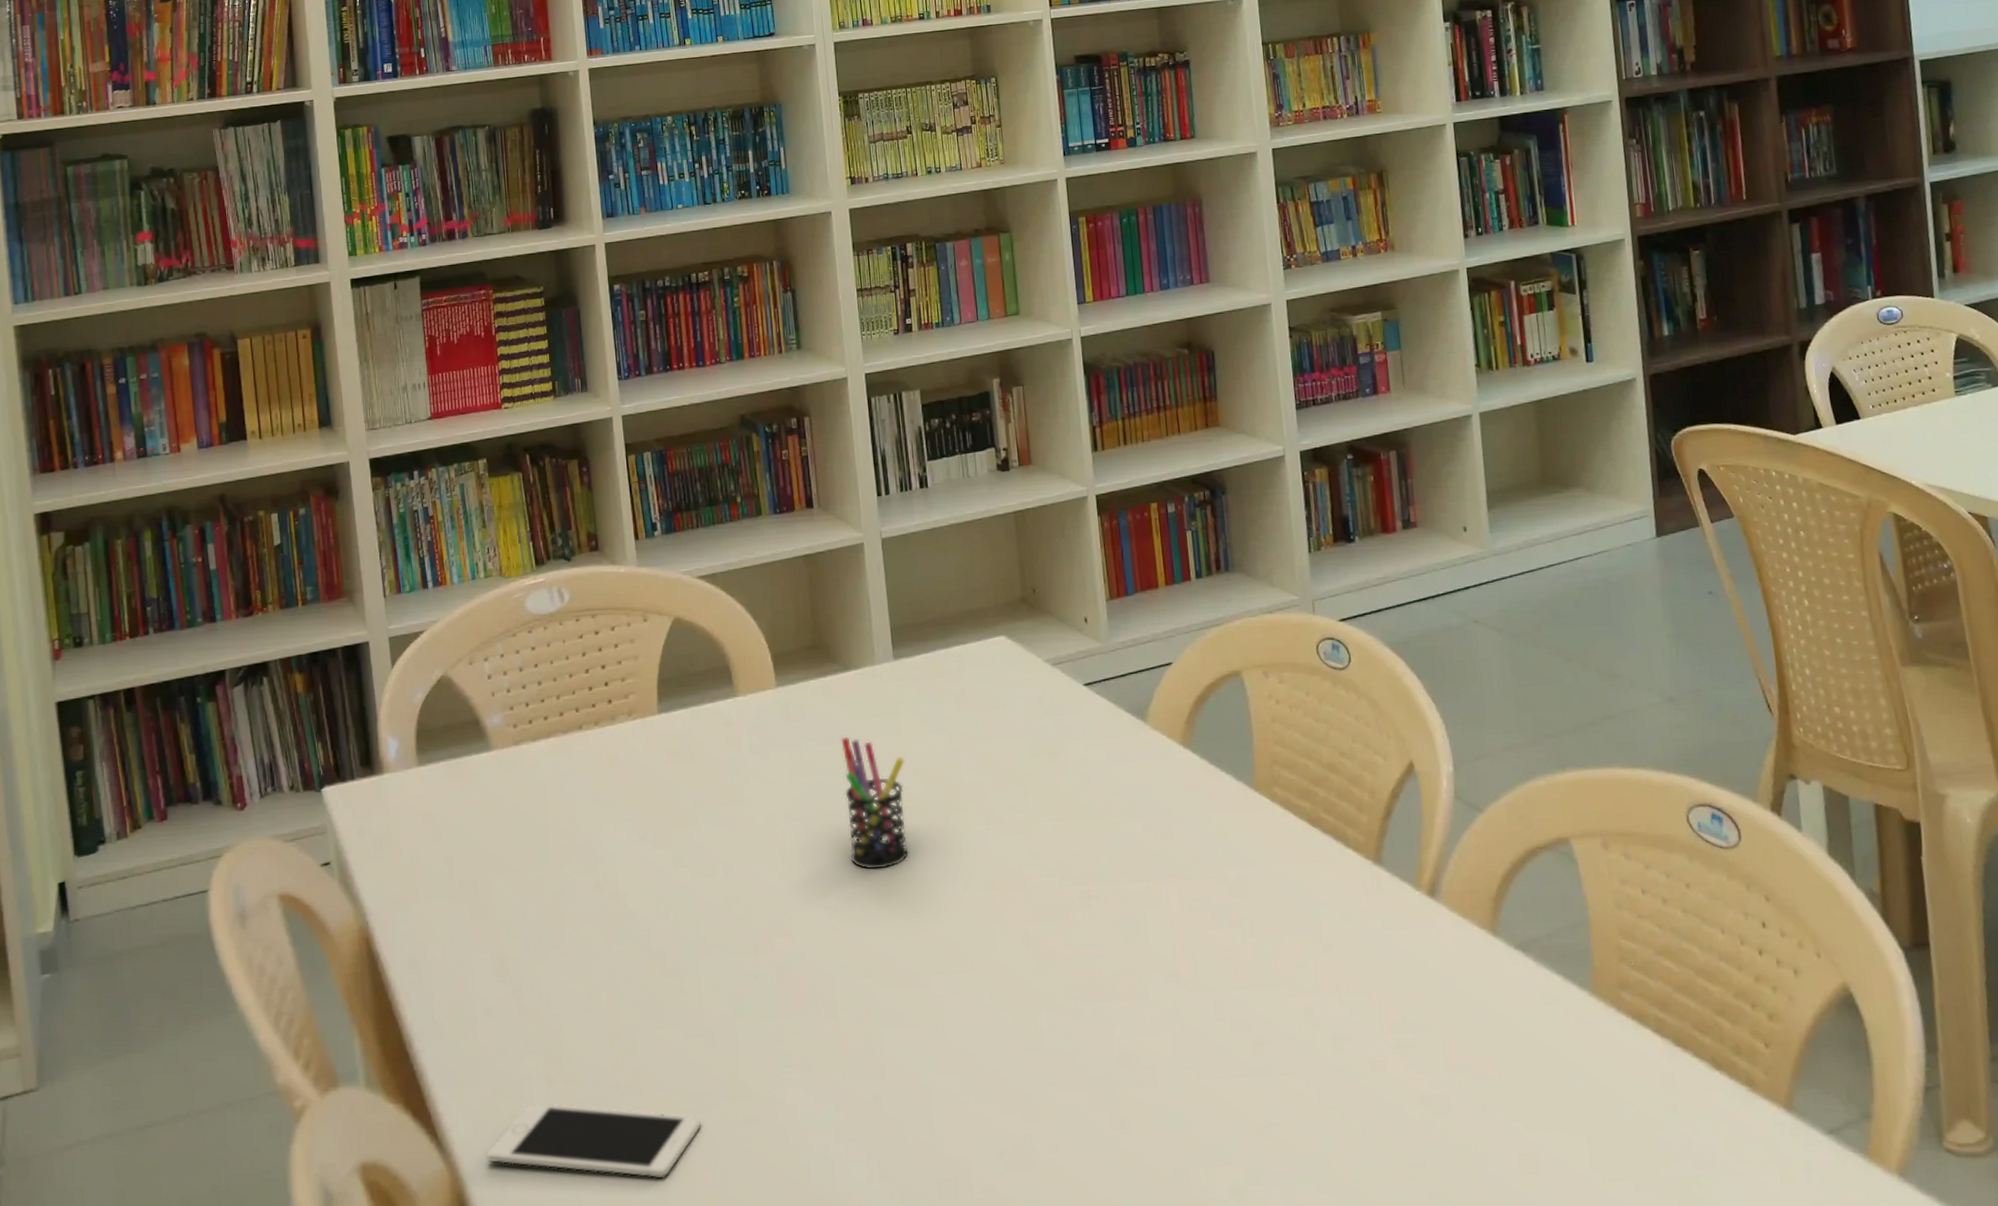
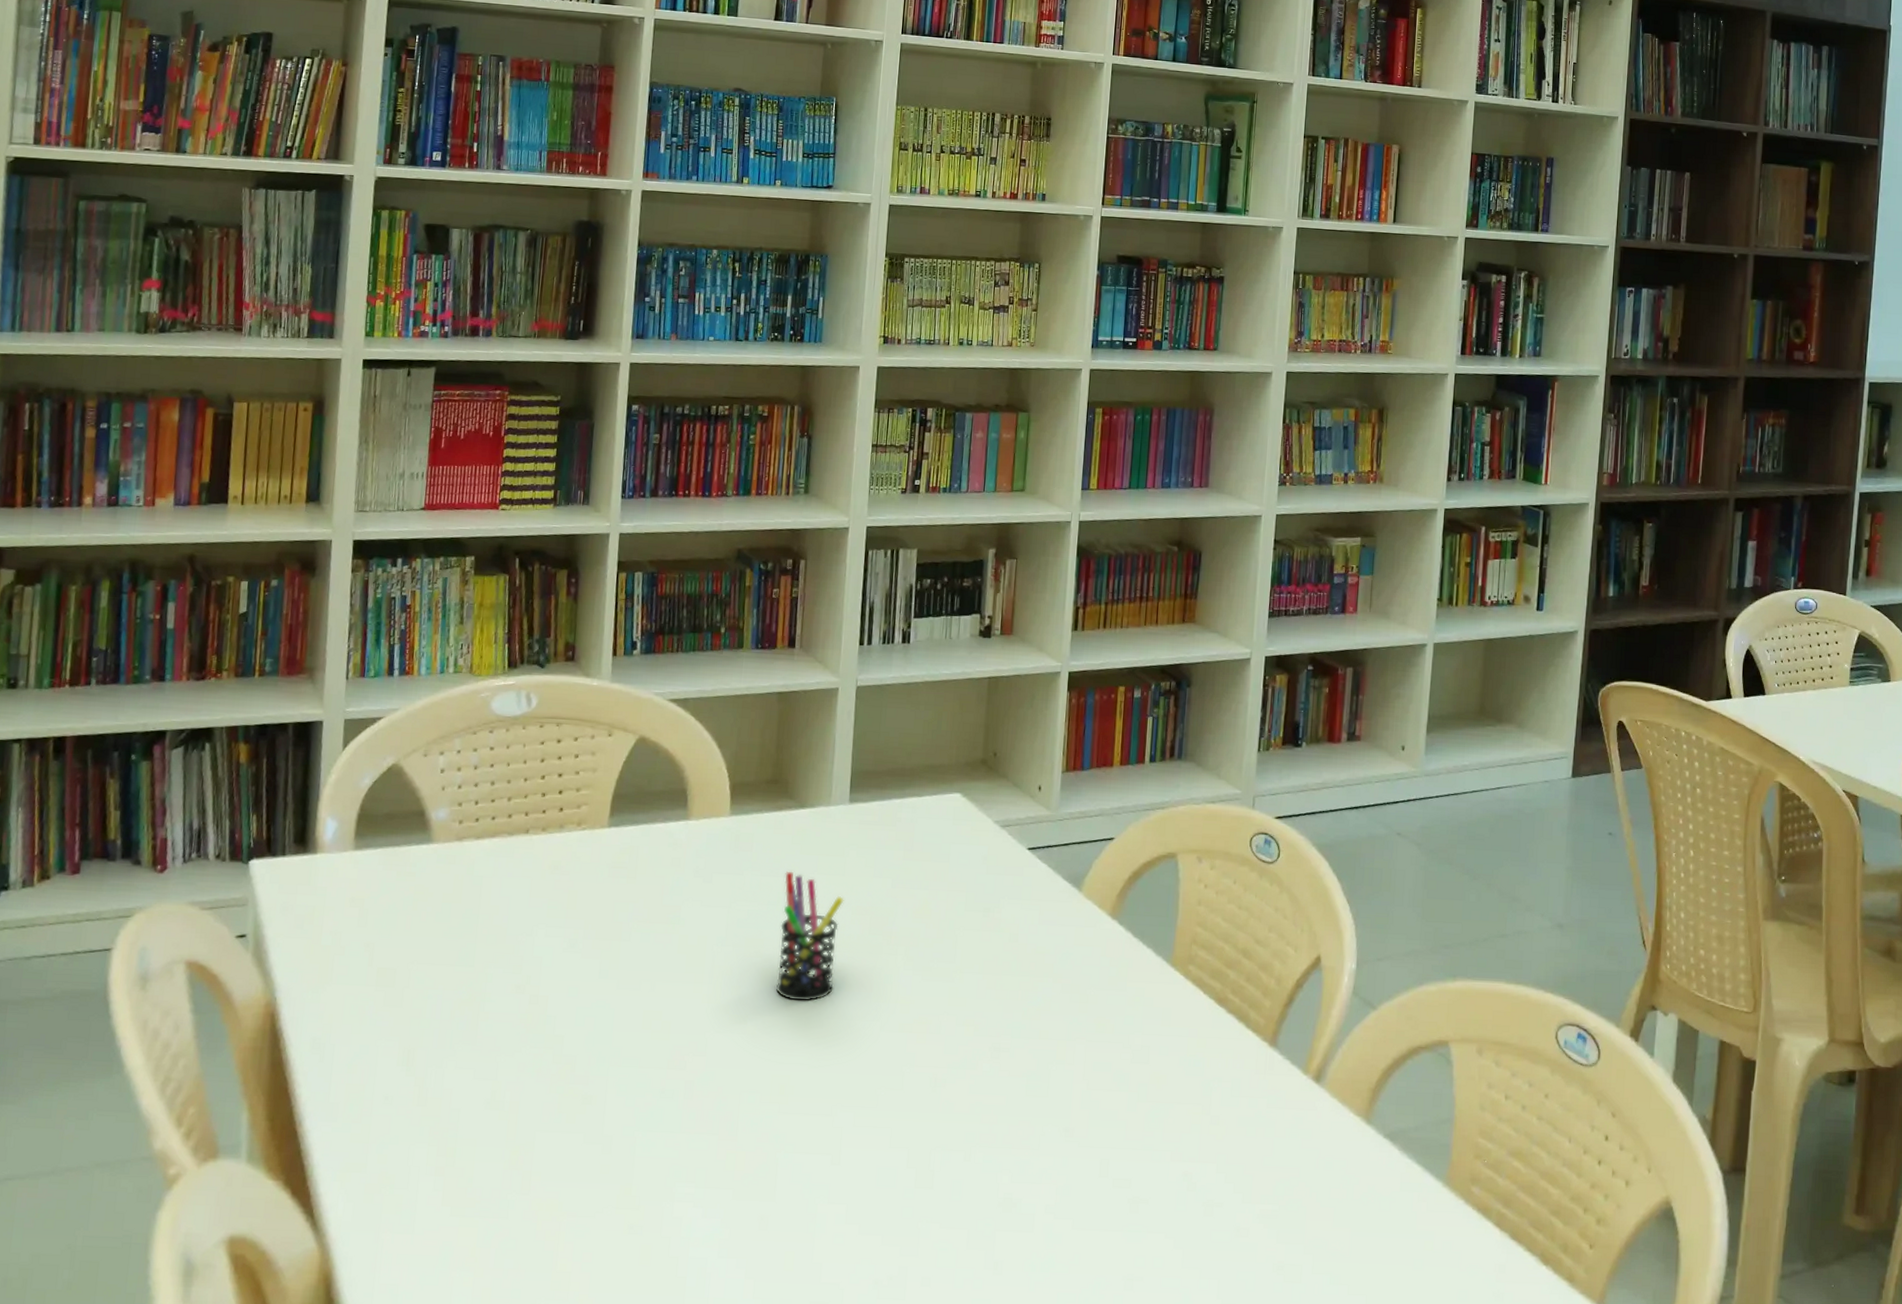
cell phone: present [486,1103,702,1178] -> none [361,1193,586,1278]

